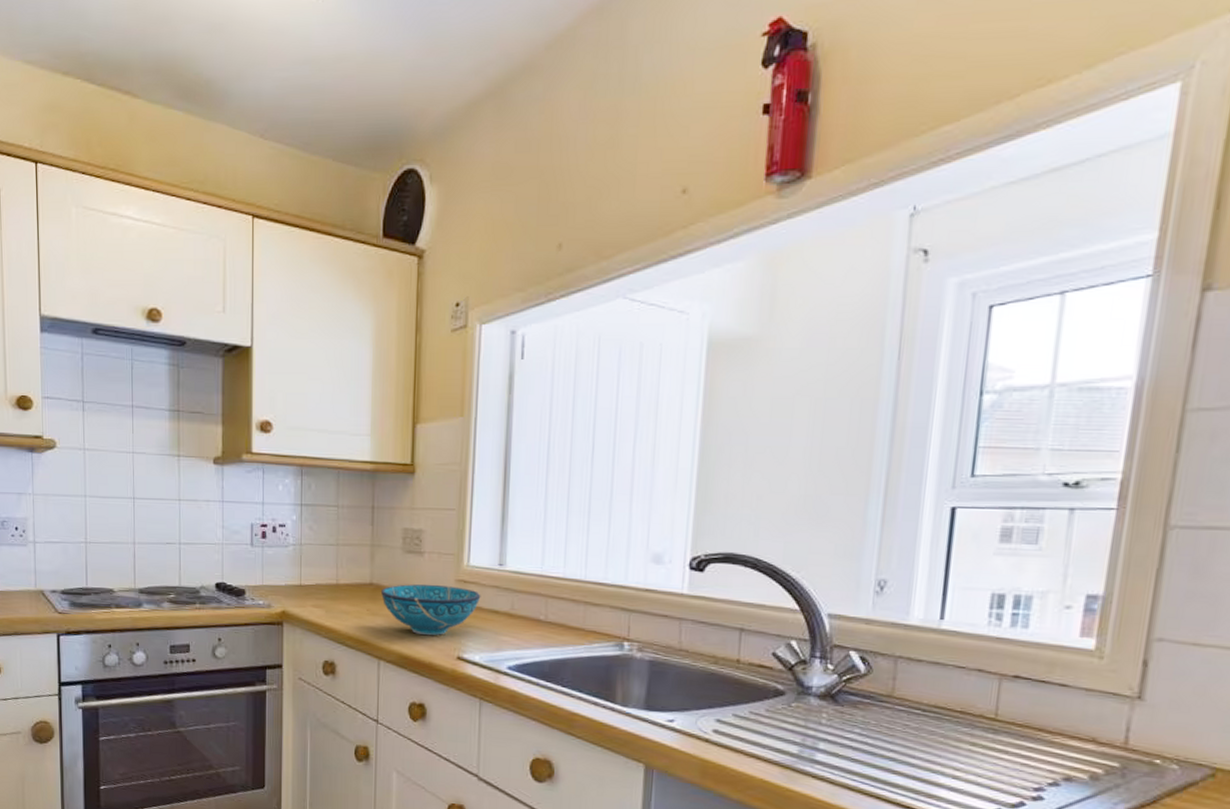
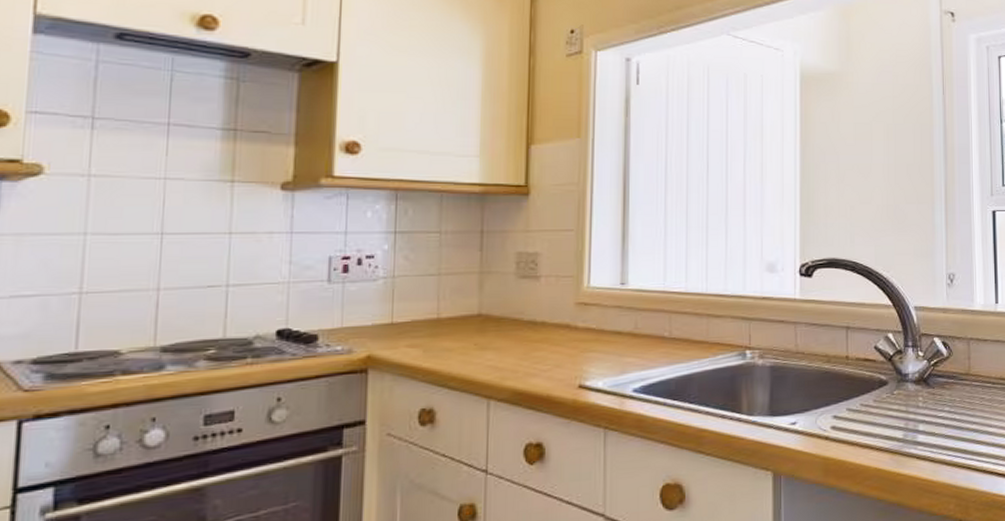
bowl: present [380,584,481,636] -> none [490,309,603,366]

